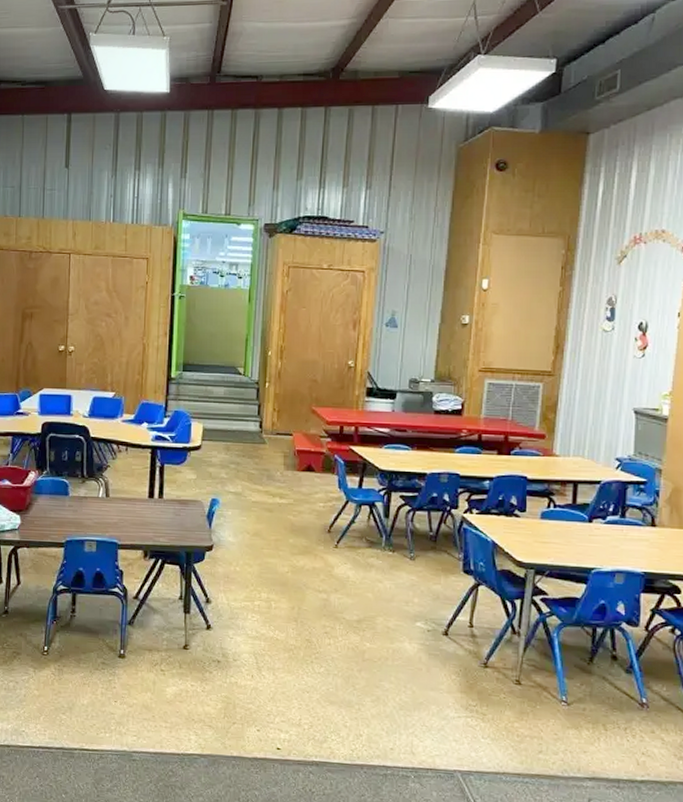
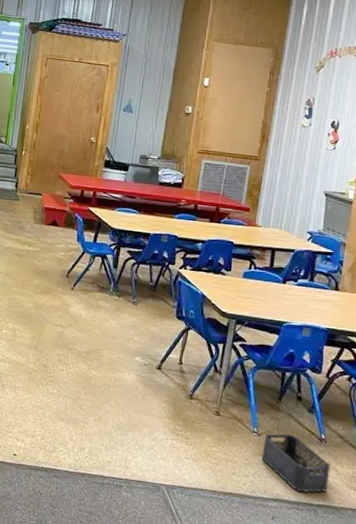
storage bin: none [573,700,654,768] -> present [261,433,330,493]

